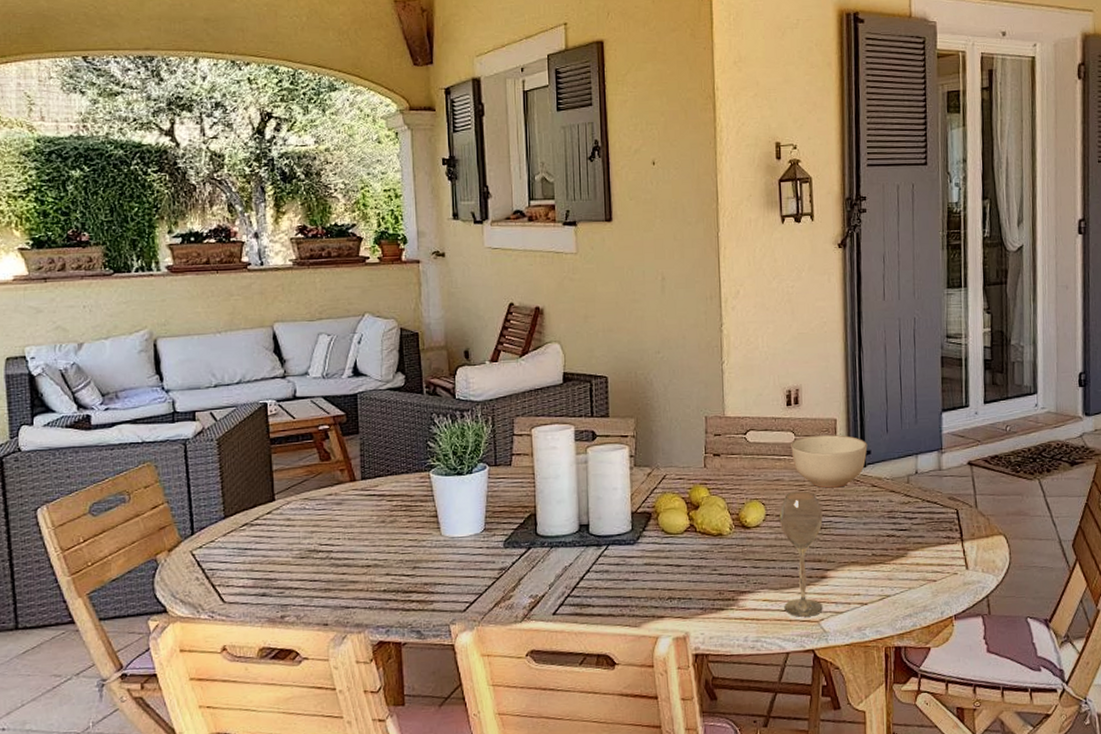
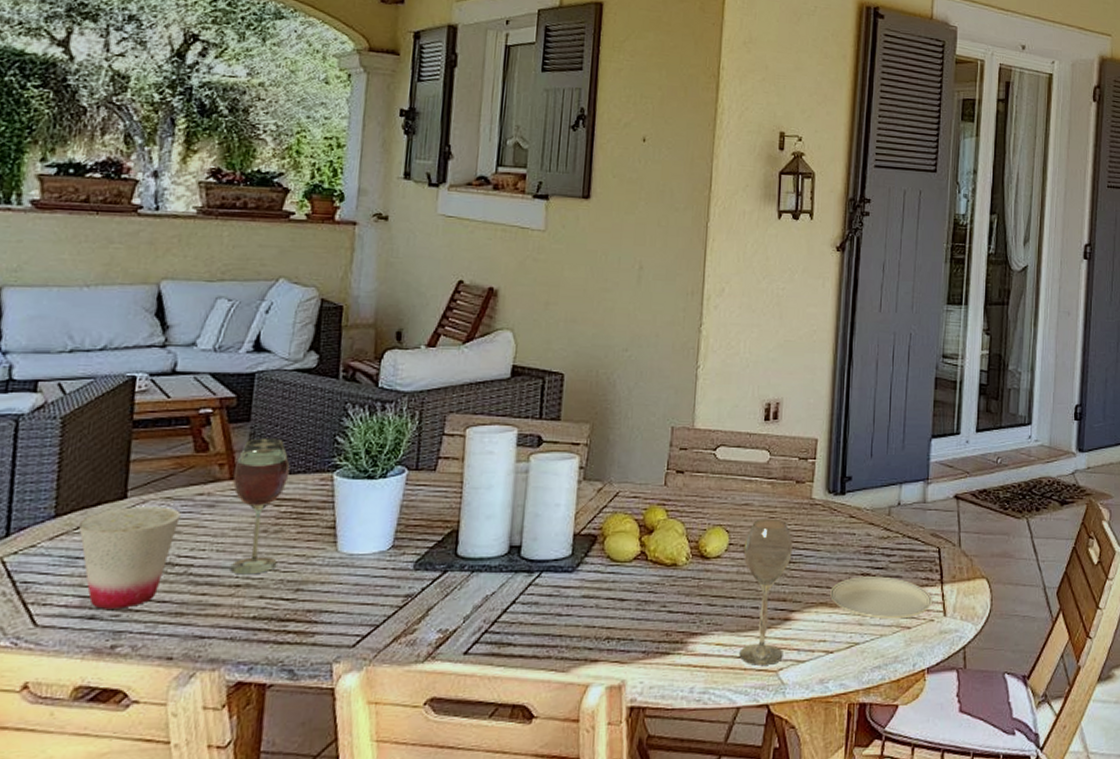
cup: none [242,506,317,588] -> present [78,507,181,609]
wineglass: none [352,446,396,557] -> present [230,438,290,575]
bowl: present [791,434,868,488] -> none [764,455,849,517]
plate: none [859,537,955,574] -> present [829,576,933,620]

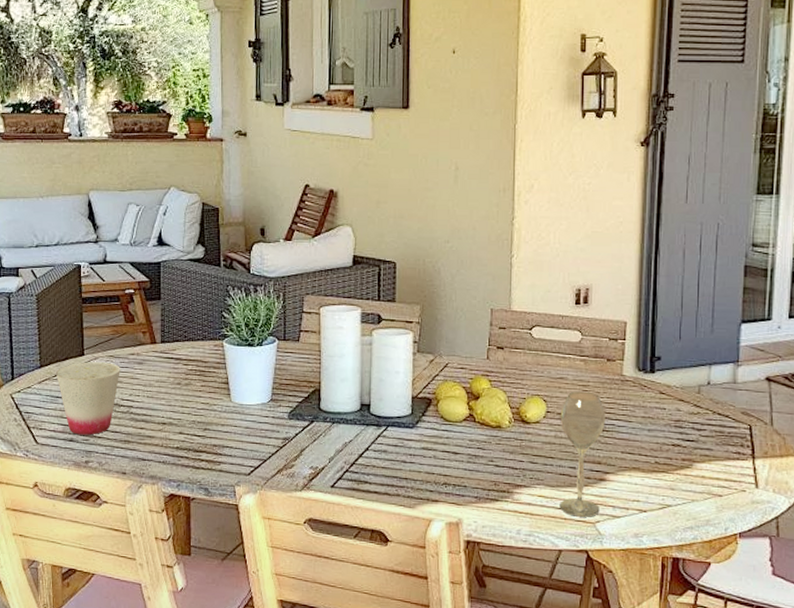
wineglass: present [230,438,290,575] -> none [153,313,192,416]
plate: present [829,576,933,620] -> none [641,447,745,487]

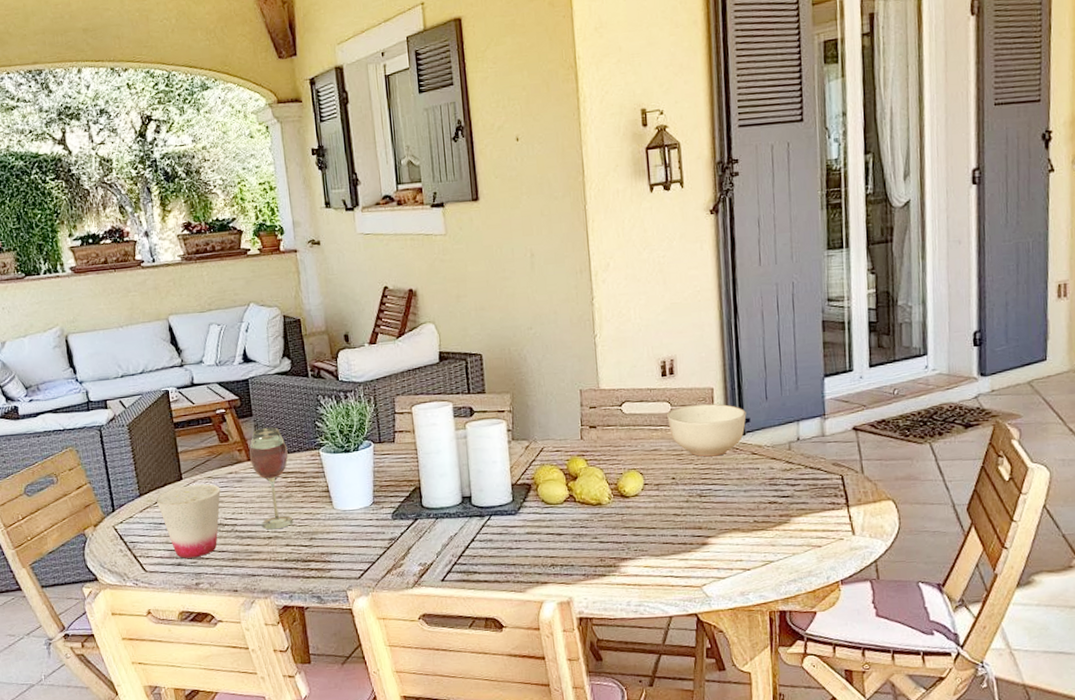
wineglass: none [153,313,192,416] -> present [249,427,294,530]
wineglass: present [559,391,606,517] -> none [657,460,705,582]
bowl: none [577,336,658,392] -> present [667,403,747,457]

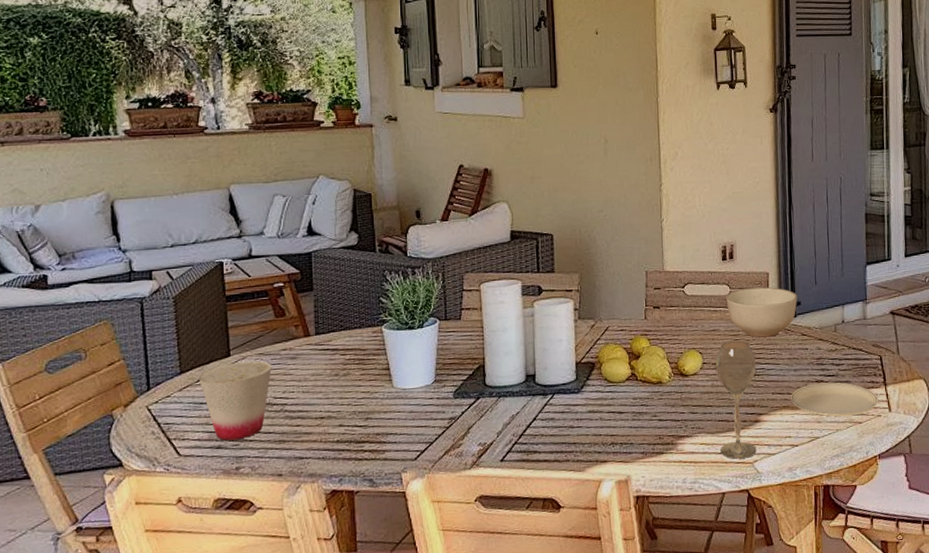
wineglass: present [249,427,294,530] -> none [306,302,349,410]
wineglass: none [657,460,705,582] -> present [715,340,757,459]
plate: none [740,503,841,540] -> present [790,382,879,417]

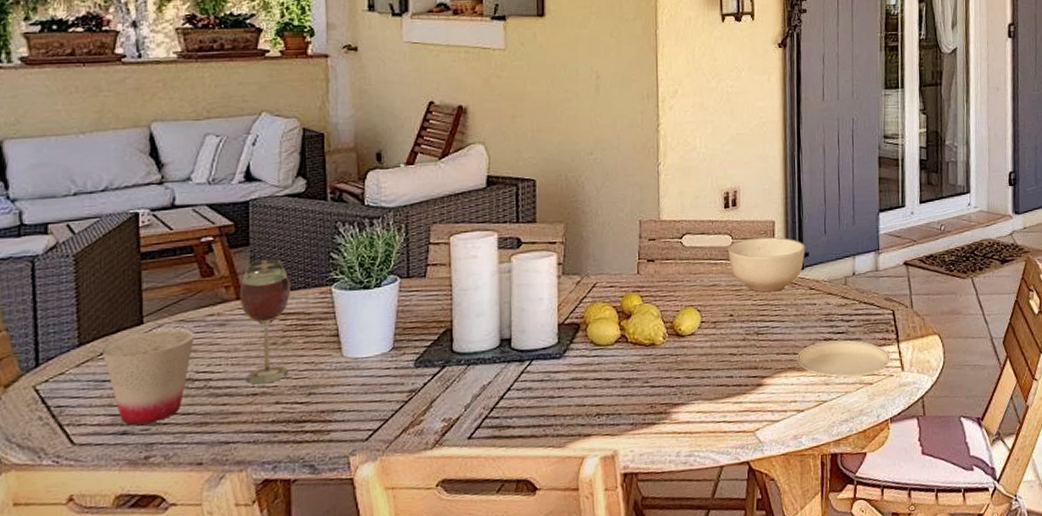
wineglass: none [306,302,349,410] -> present [239,259,291,385]
wineglass: present [715,340,757,459] -> none [715,296,760,428]

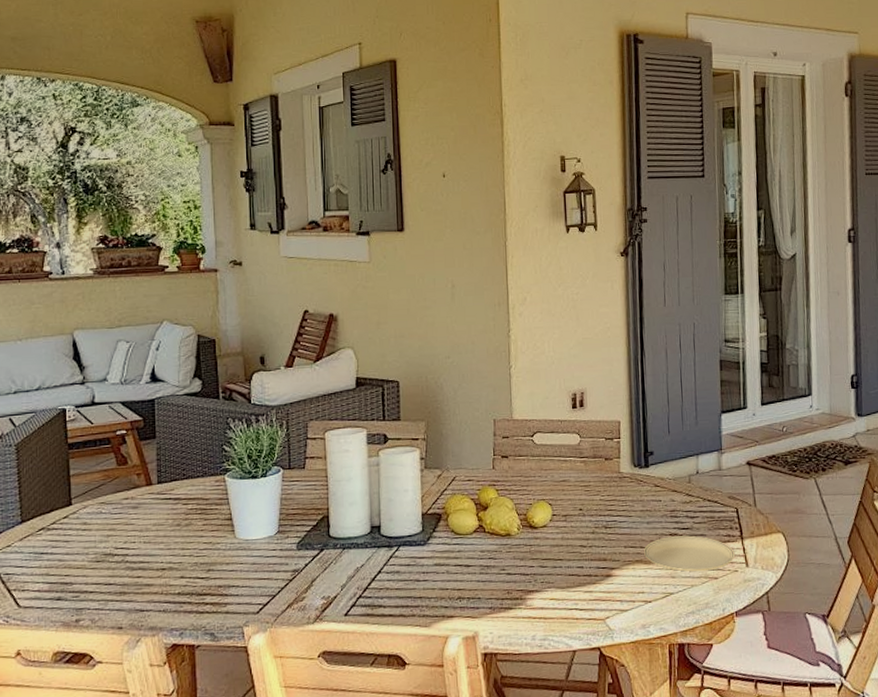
cup: present [101,329,195,425] -> none [39,510,113,592]
wineglass: present [239,259,291,385] -> none [148,450,191,561]
bowl: present [728,236,806,293] -> none [576,436,650,489]

